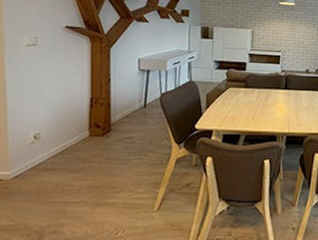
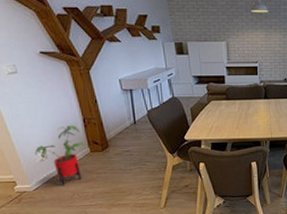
house plant: none [27,104,85,176] -> present [34,125,85,186]

